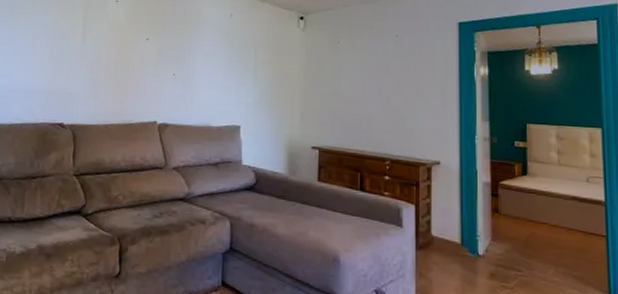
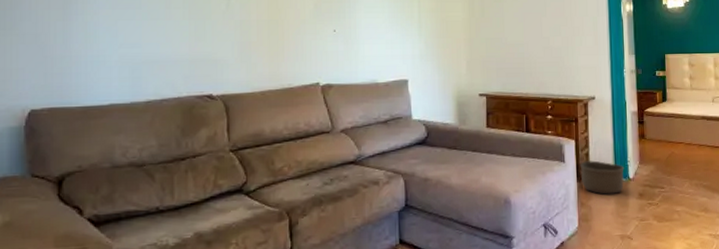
basket: none [420,229,473,269] -> present [580,160,624,195]

